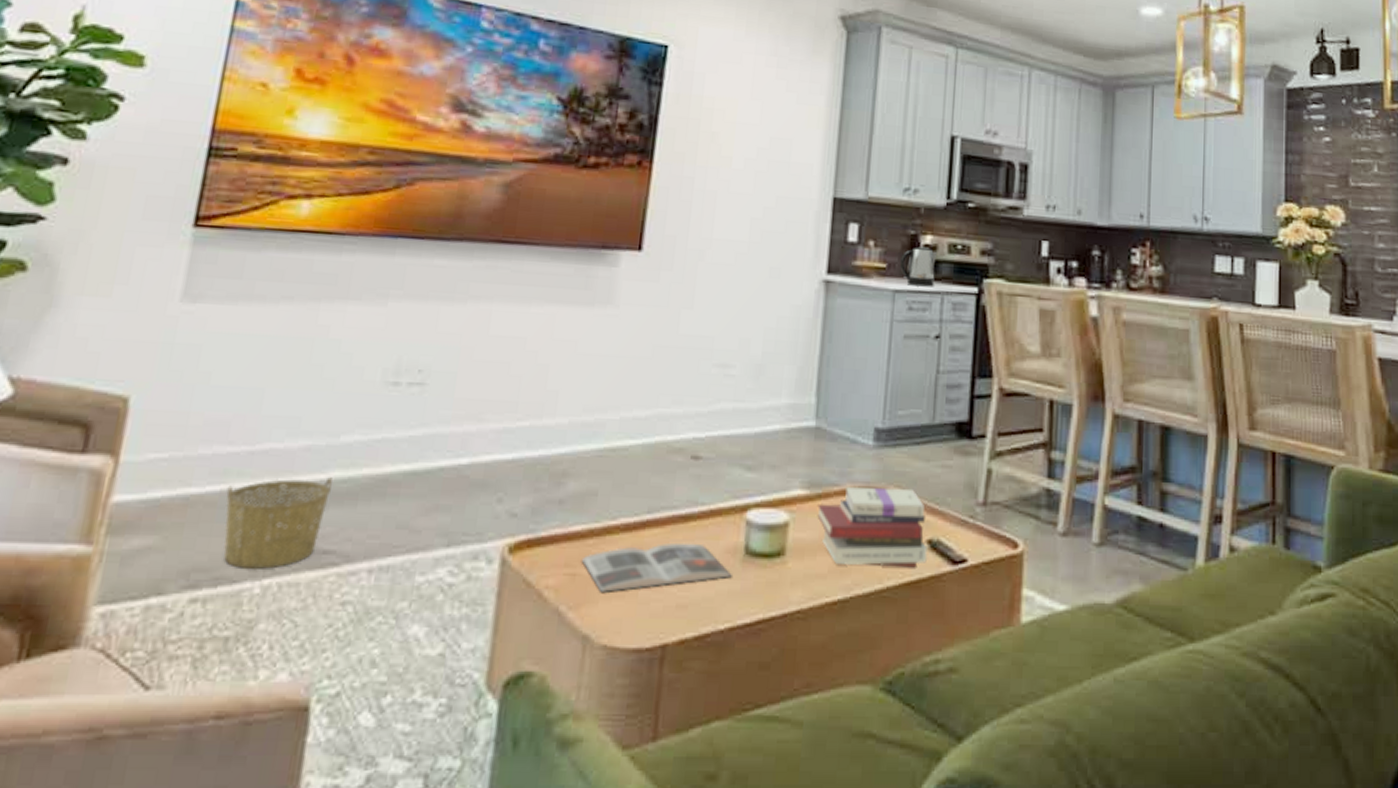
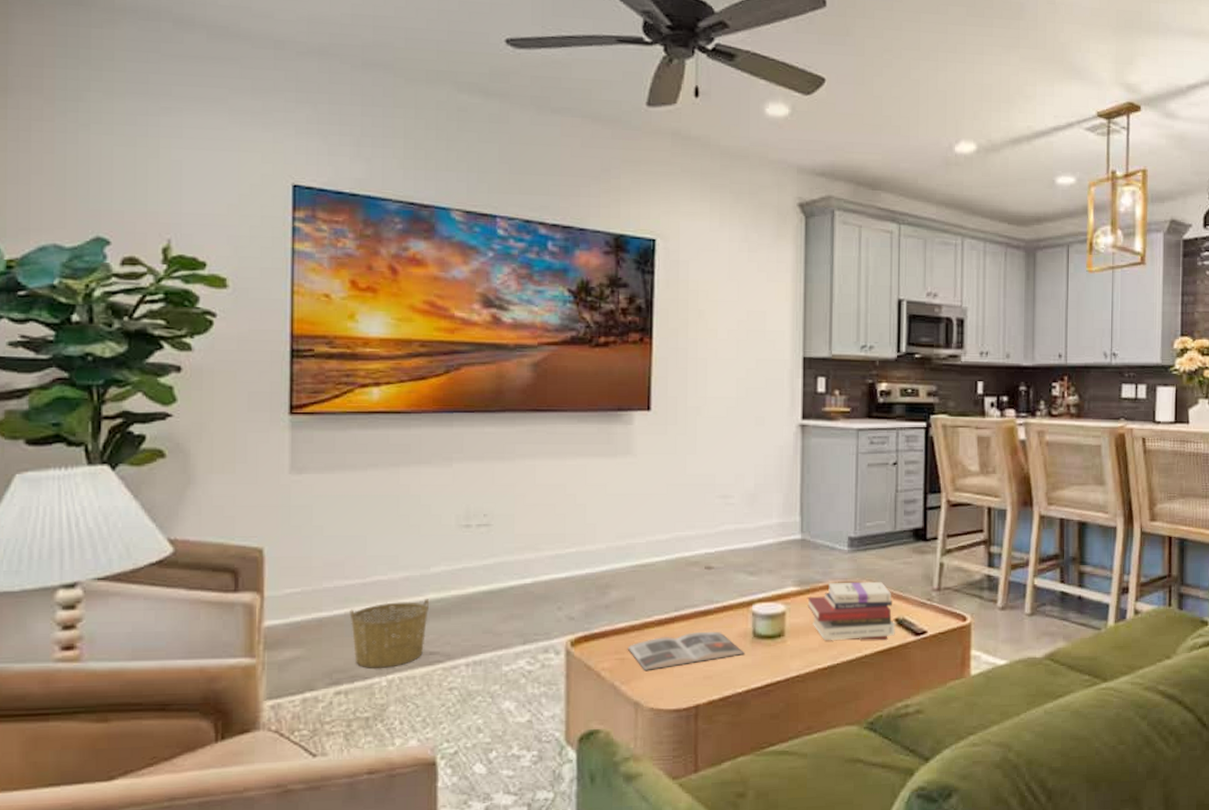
kettle: present [900,246,936,287] -> none [862,393,891,425]

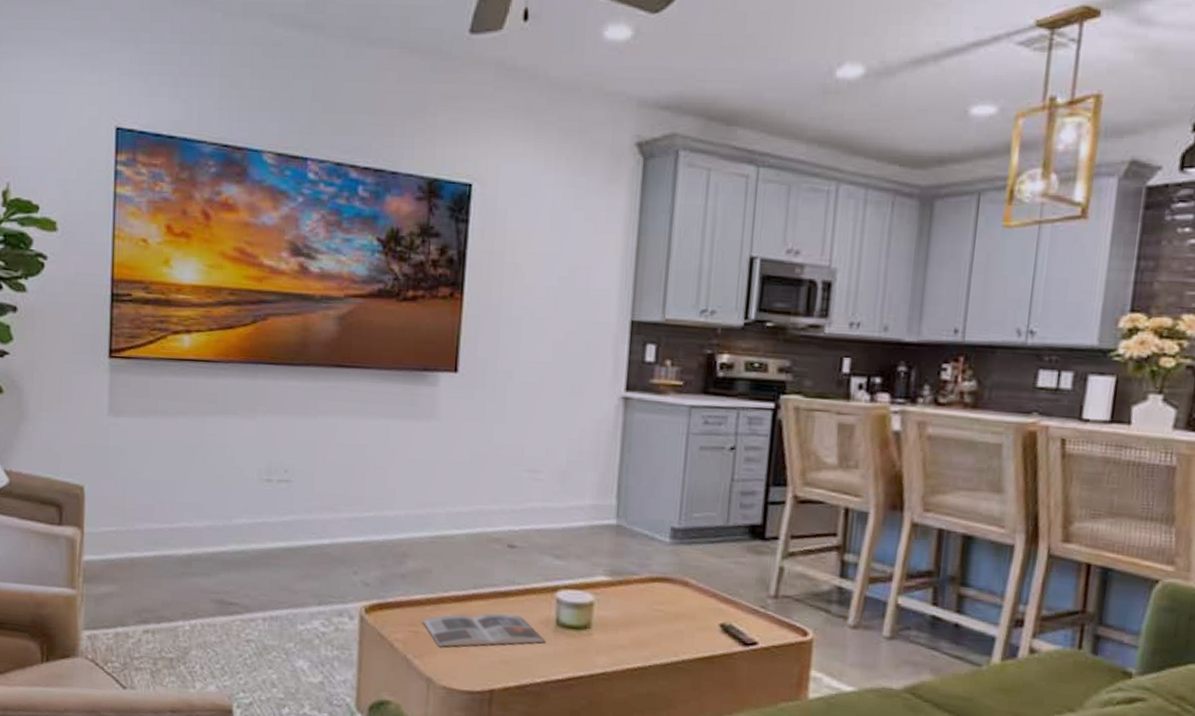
basket: present [350,599,430,668] -> none [158,549,231,613]
books: present [807,581,895,640] -> none [618,576,720,646]

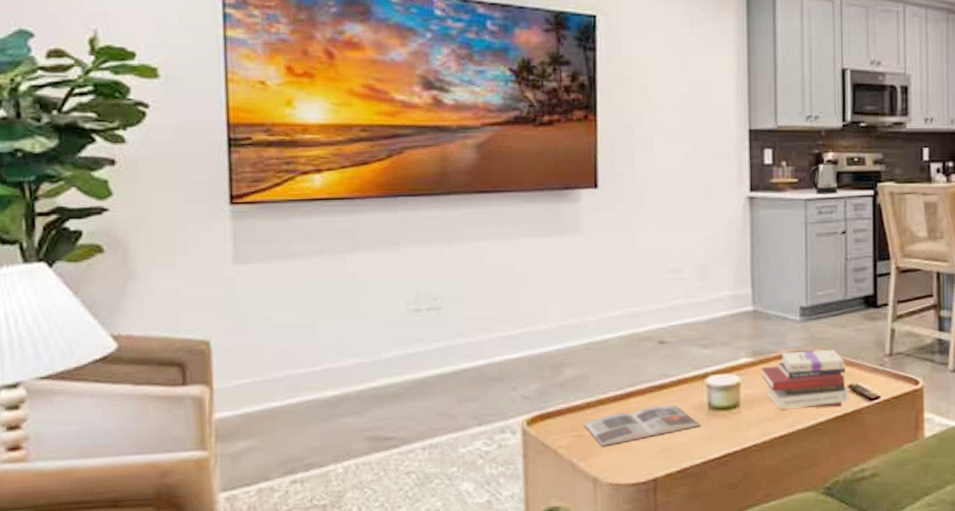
books: none [618,576,720,646] -> present [761,349,849,409]
kettle: none [696,365,733,403] -> present [809,162,838,194]

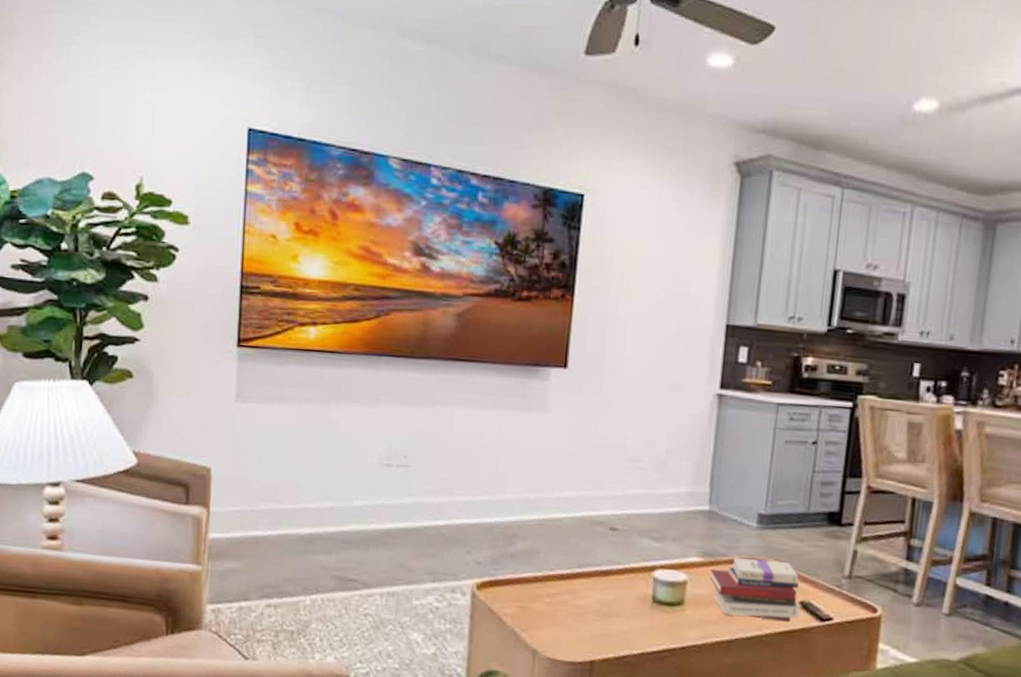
magazine: present [583,404,701,446] -> none [529,590,643,622]
kettle: present [809,162,838,194] -> none [783,367,817,402]

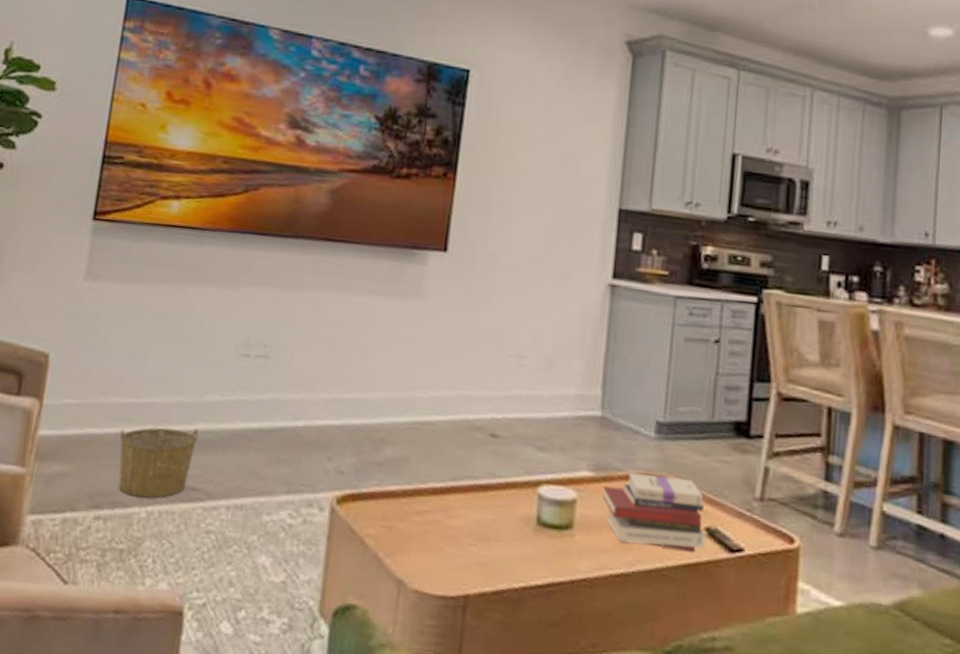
basket: none [281,528,351,589] -> present [118,427,199,498]

